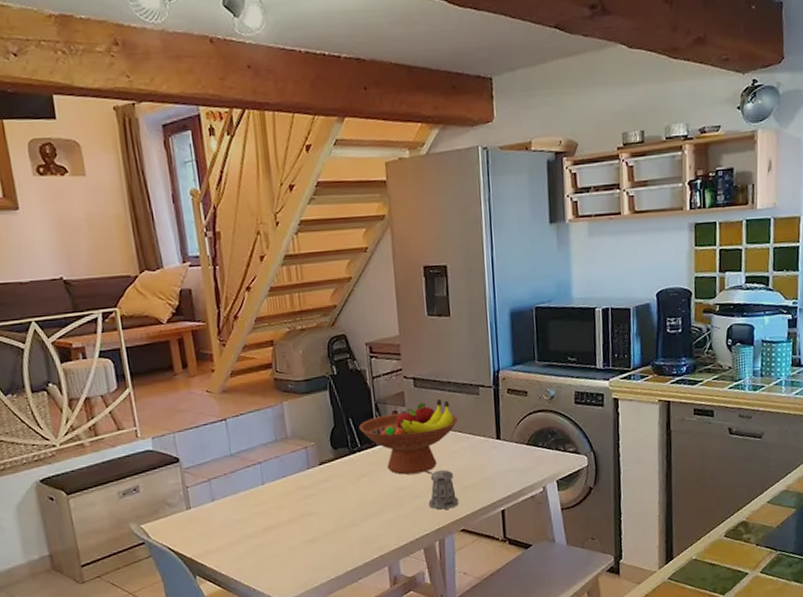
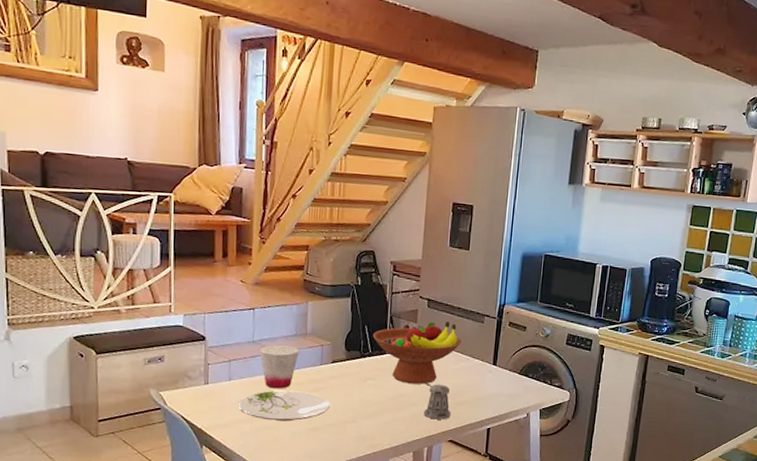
plate: none [225,501,326,538] -> present [238,390,330,421]
cup: none [238,453,282,503] -> present [259,345,299,389]

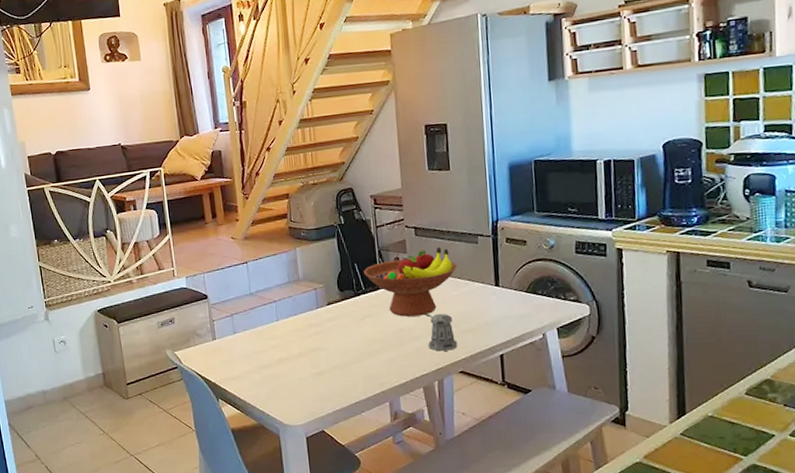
plate: present [238,390,330,421] -> none [245,337,332,369]
cup: present [259,345,299,389] -> none [256,294,295,337]

